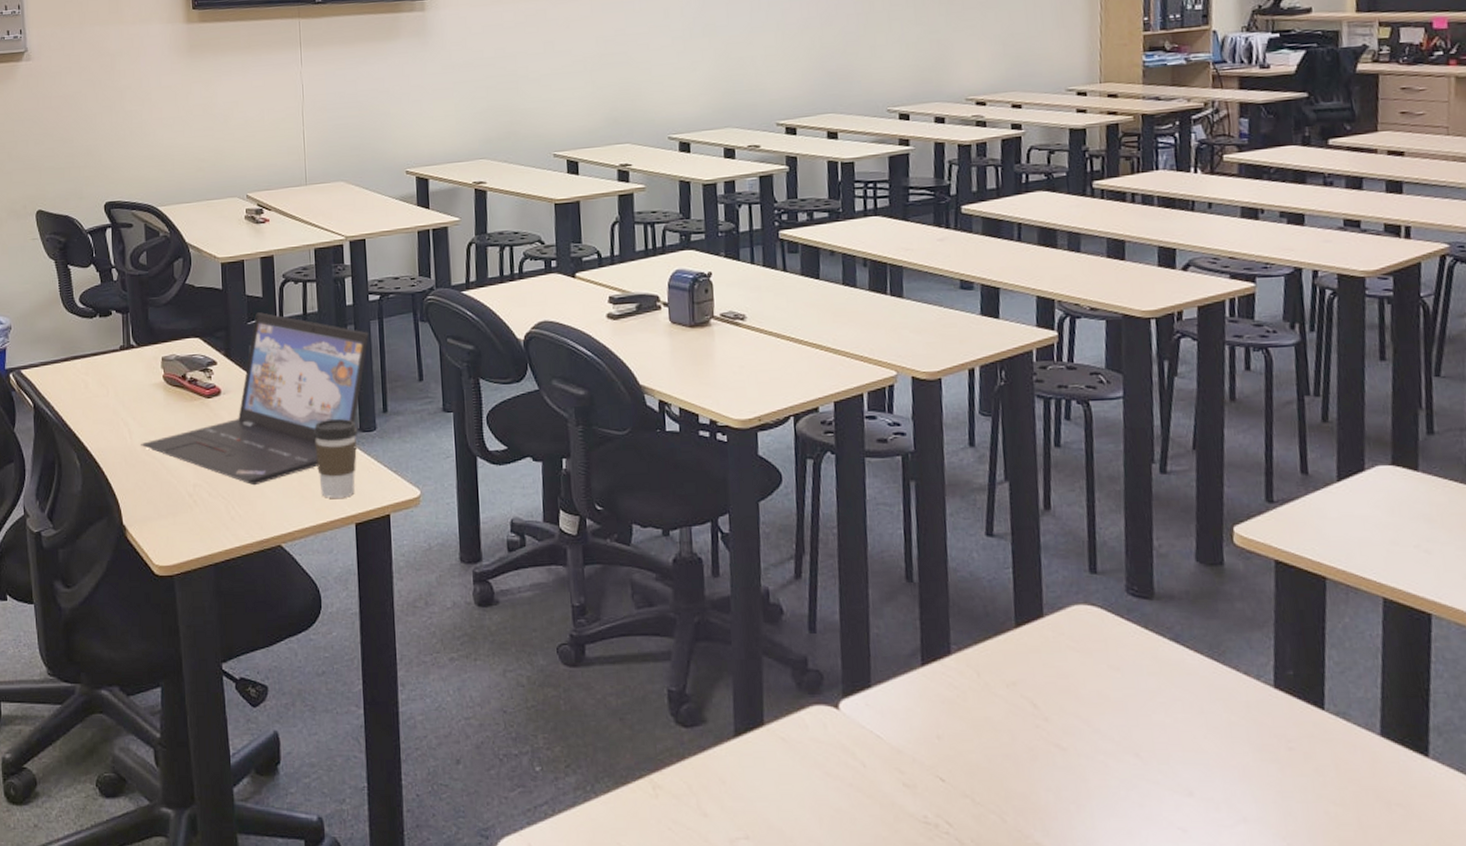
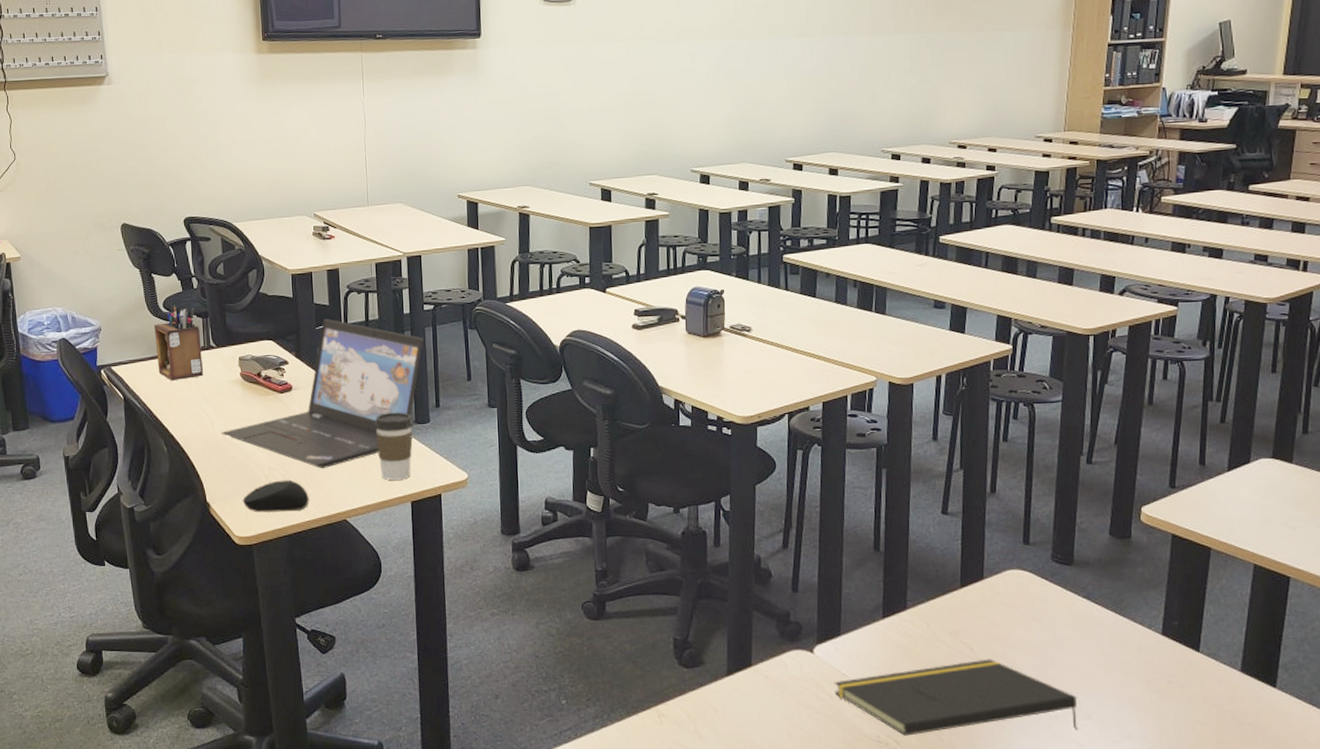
desk organizer: none [69,299,122,385] -> present [154,304,203,380]
computer mouse: none [163,498,239,537] -> present [242,480,309,513]
notepad: none [866,717,1177,816] -> present [834,659,1078,736]

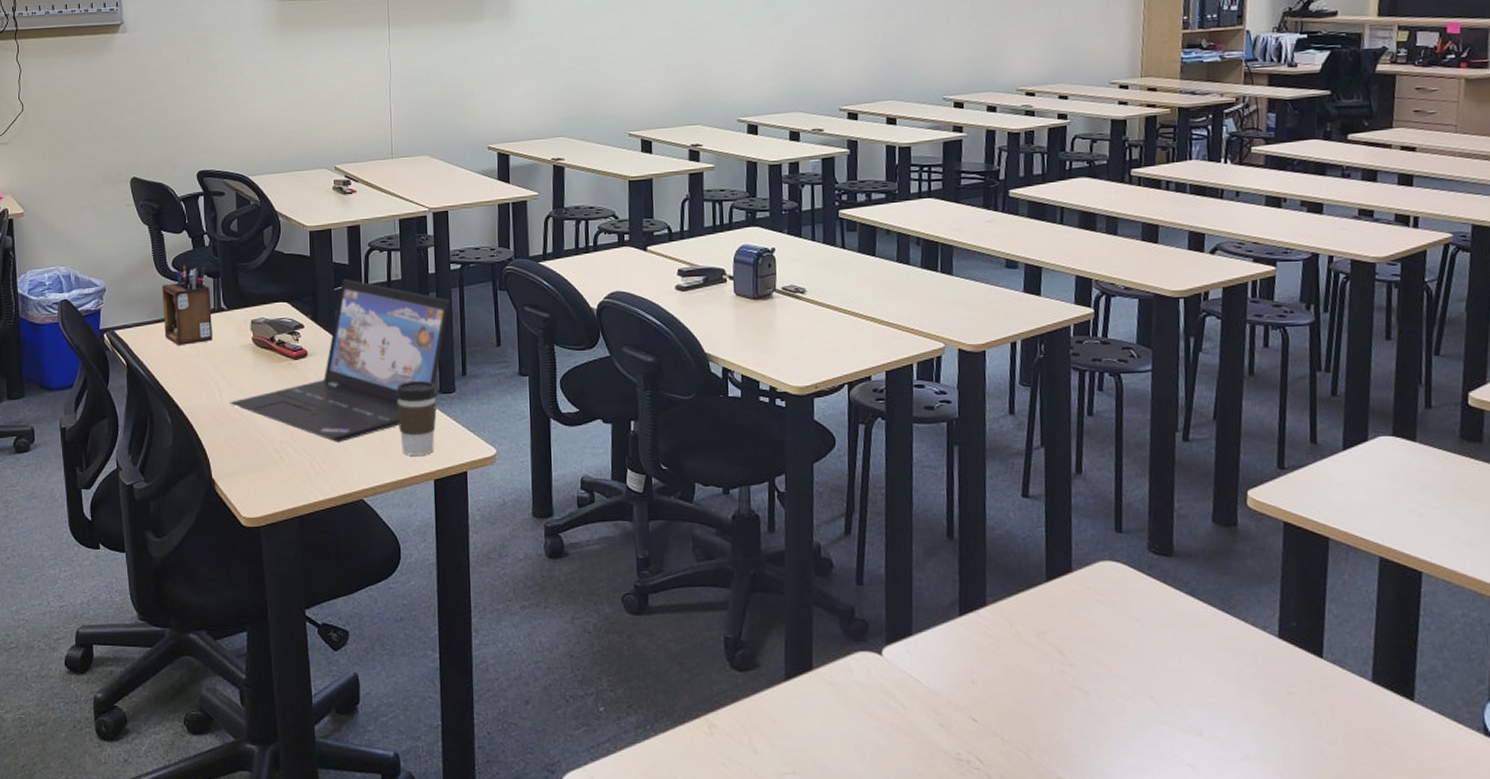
computer mouse: present [242,480,309,513] -> none [250,455,323,491]
notepad: present [834,659,1078,736] -> none [906,664,1187,753]

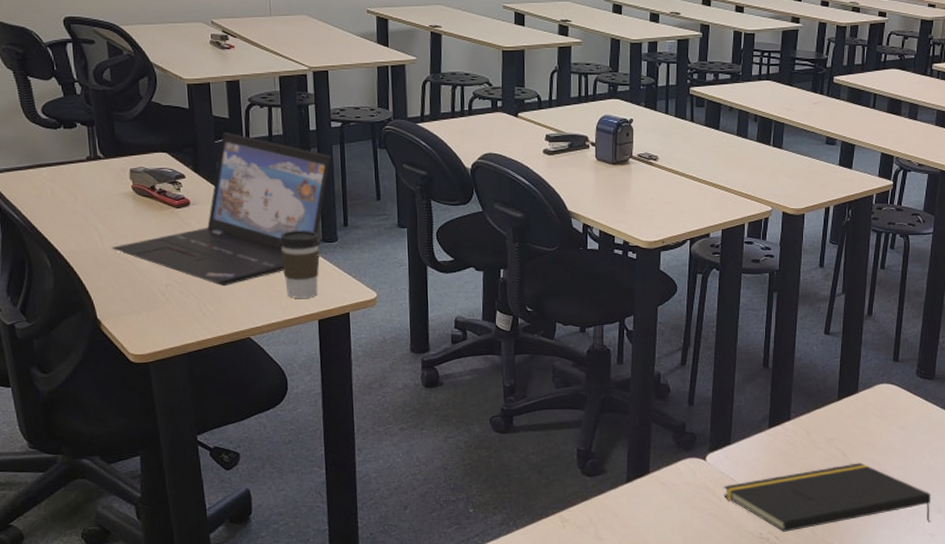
desk organizer: present [162,263,212,345] -> none [32,111,90,191]
notepad: none [906,664,1187,753] -> present [723,462,932,532]

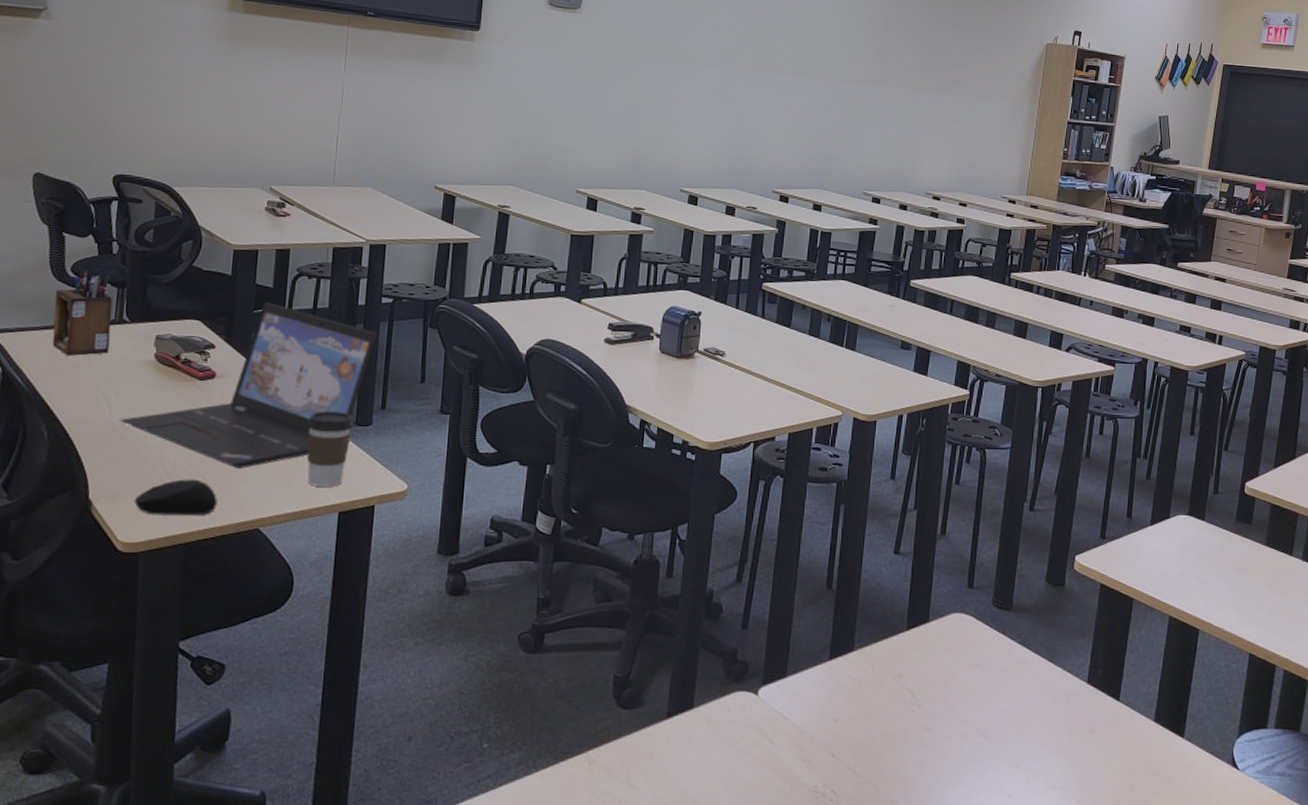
desk organizer: none [32,111,90,191] -> present [52,269,113,356]
computer mouse: none [137,297,210,330] -> present [134,479,218,516]
notepad: present [723,462,932,532] -> none [775,704,1009,785]

